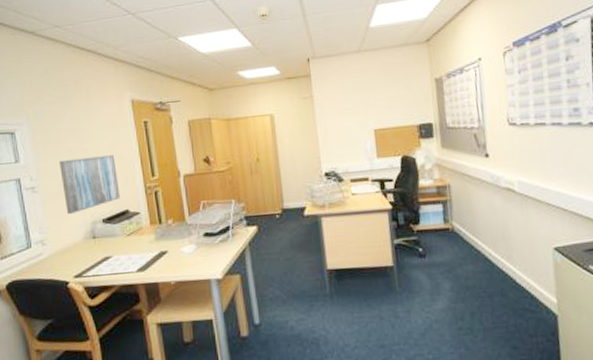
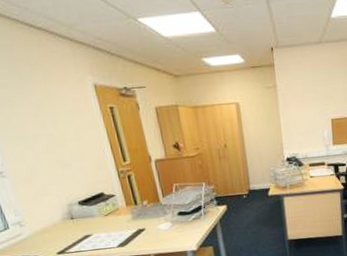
wall art: present [58,155,120,215] -> none [24,140,94,198]

